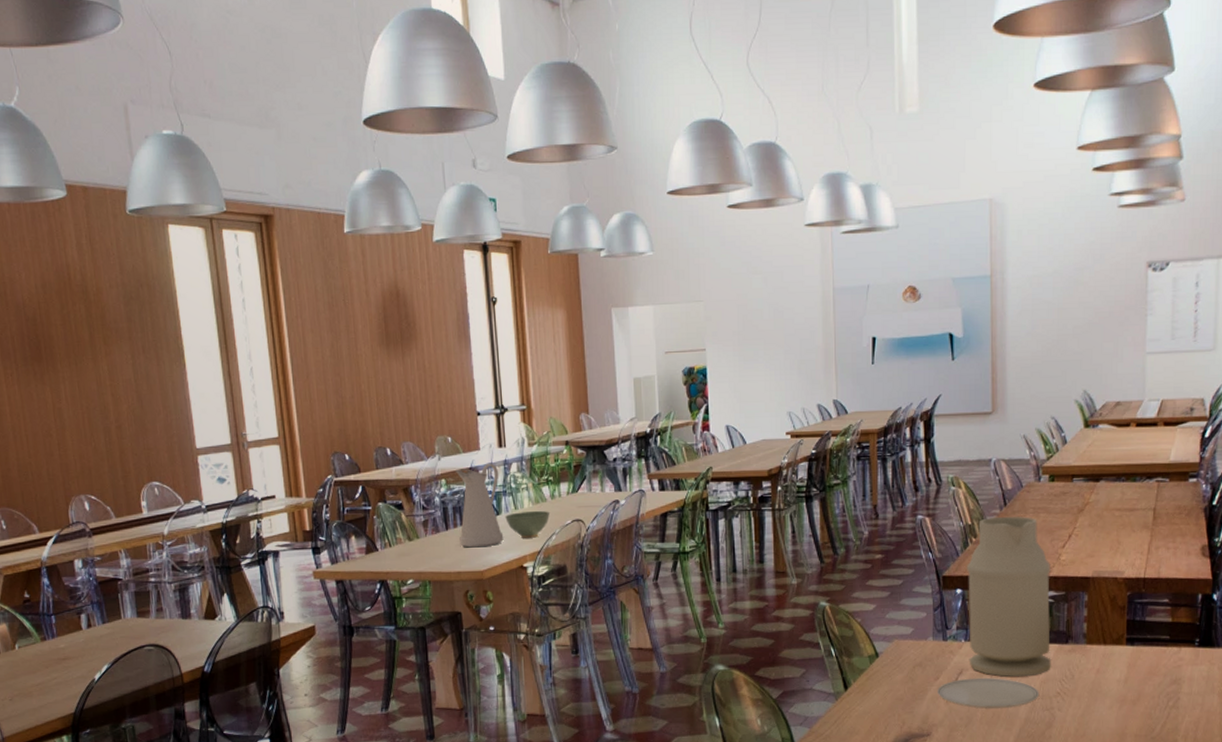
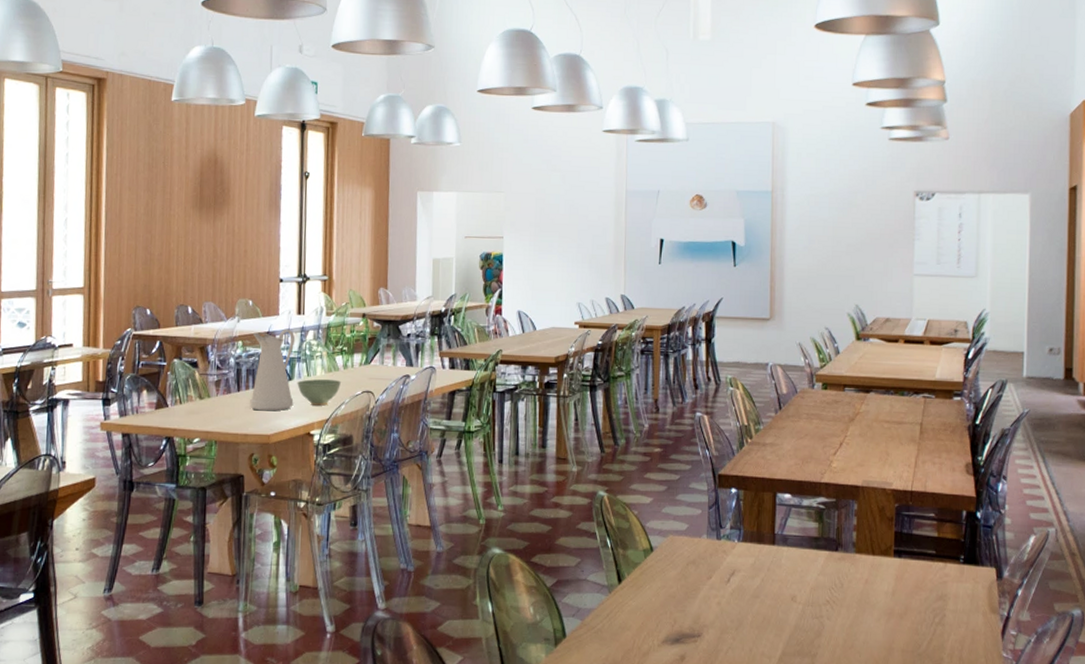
plate: present [938,677,1040,709] -> none [710,579,810,613]
water jug: present [967,516,1051,678] -> none [741,420,822,582]

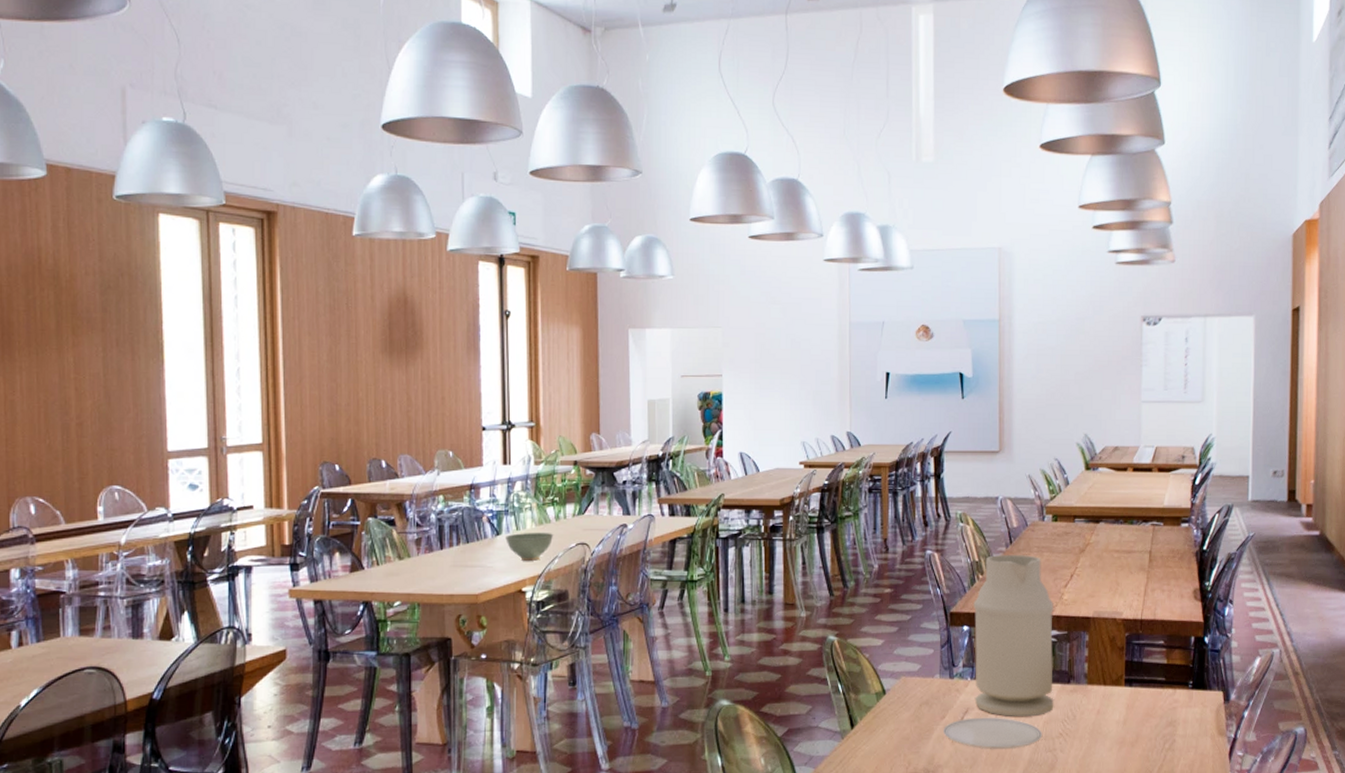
pitcher: present [250,328,296,411] -> none [454,480,503,569]
plate: none [710,579,810,613] -> present [943,717,1043,749]
water jug: none [741,420,822,582] -> present [973,554,1054,717]

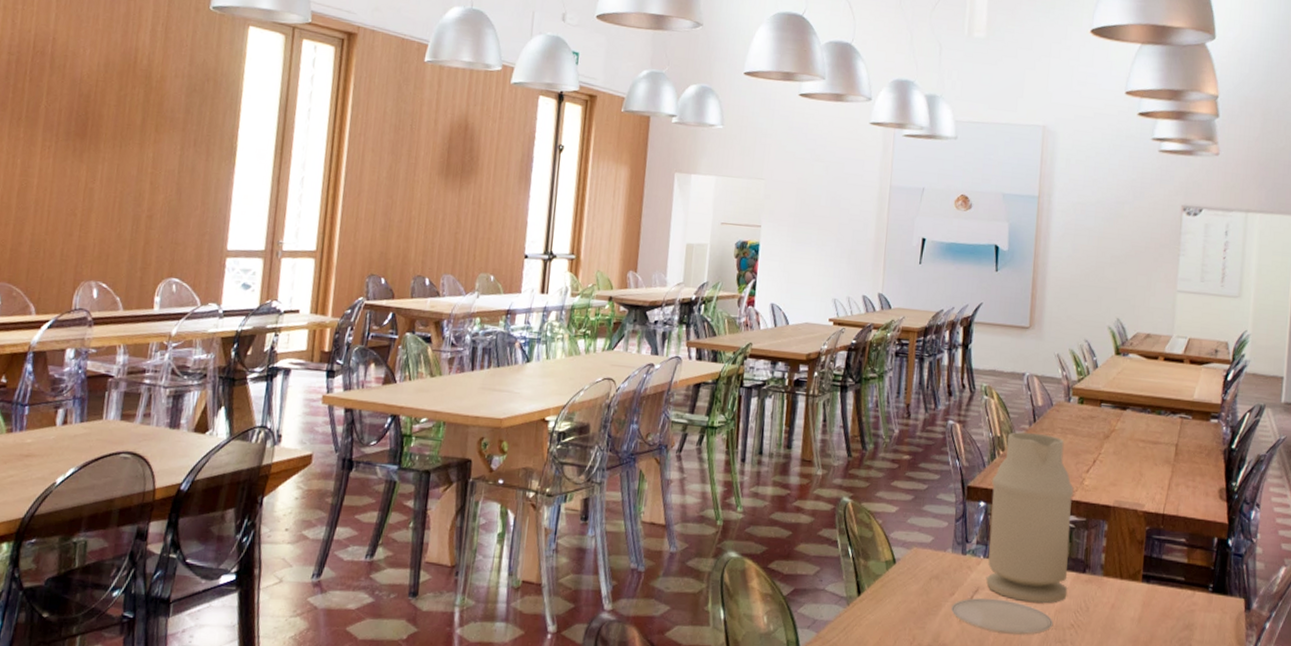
bowl: present [505,532,554,561] -> none [535,362,582,391]

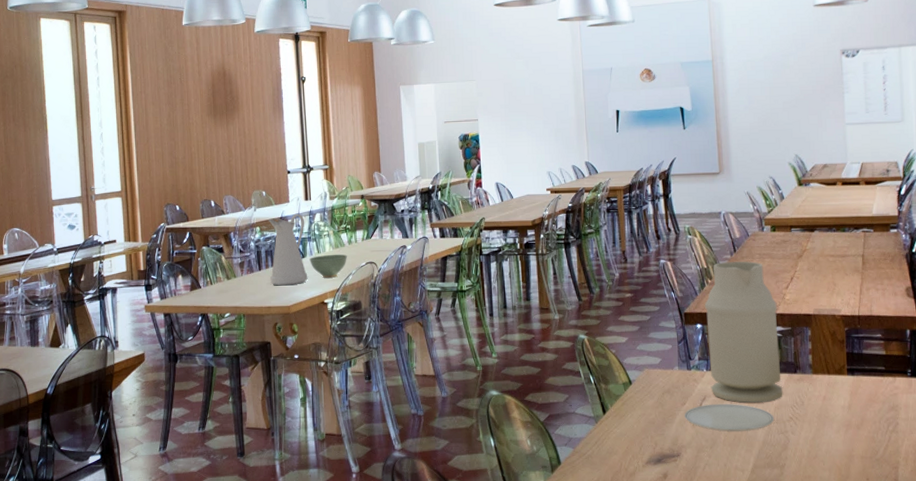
pitcher: none [483,307,537,394] -> present [268,213,308,286]
bowl: none [535,362,582,391] -> present [309,254,348,278]

